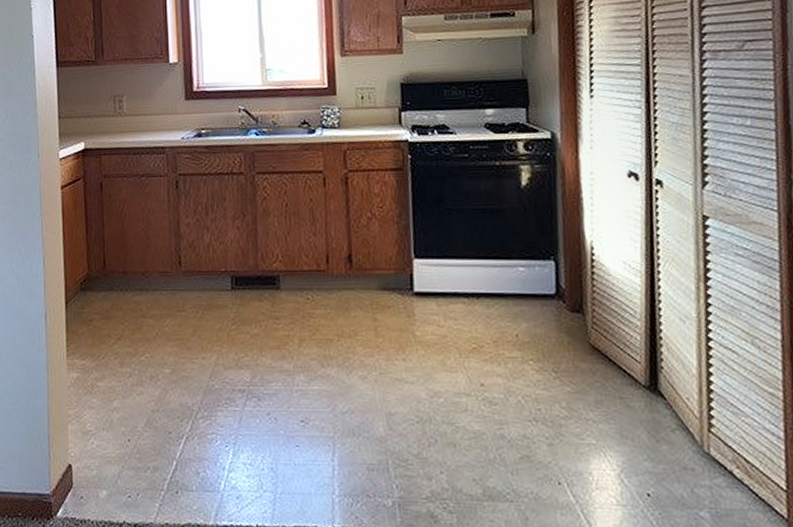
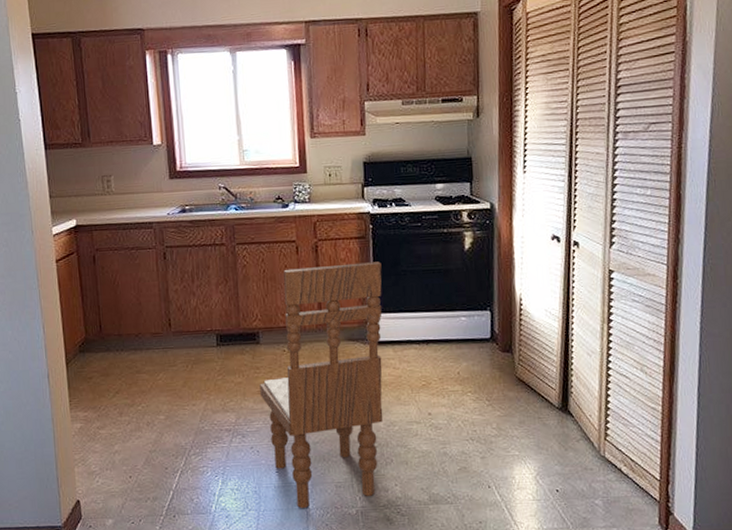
dining chair: none [279,197,426,493] -> present [260,261,384,508]

